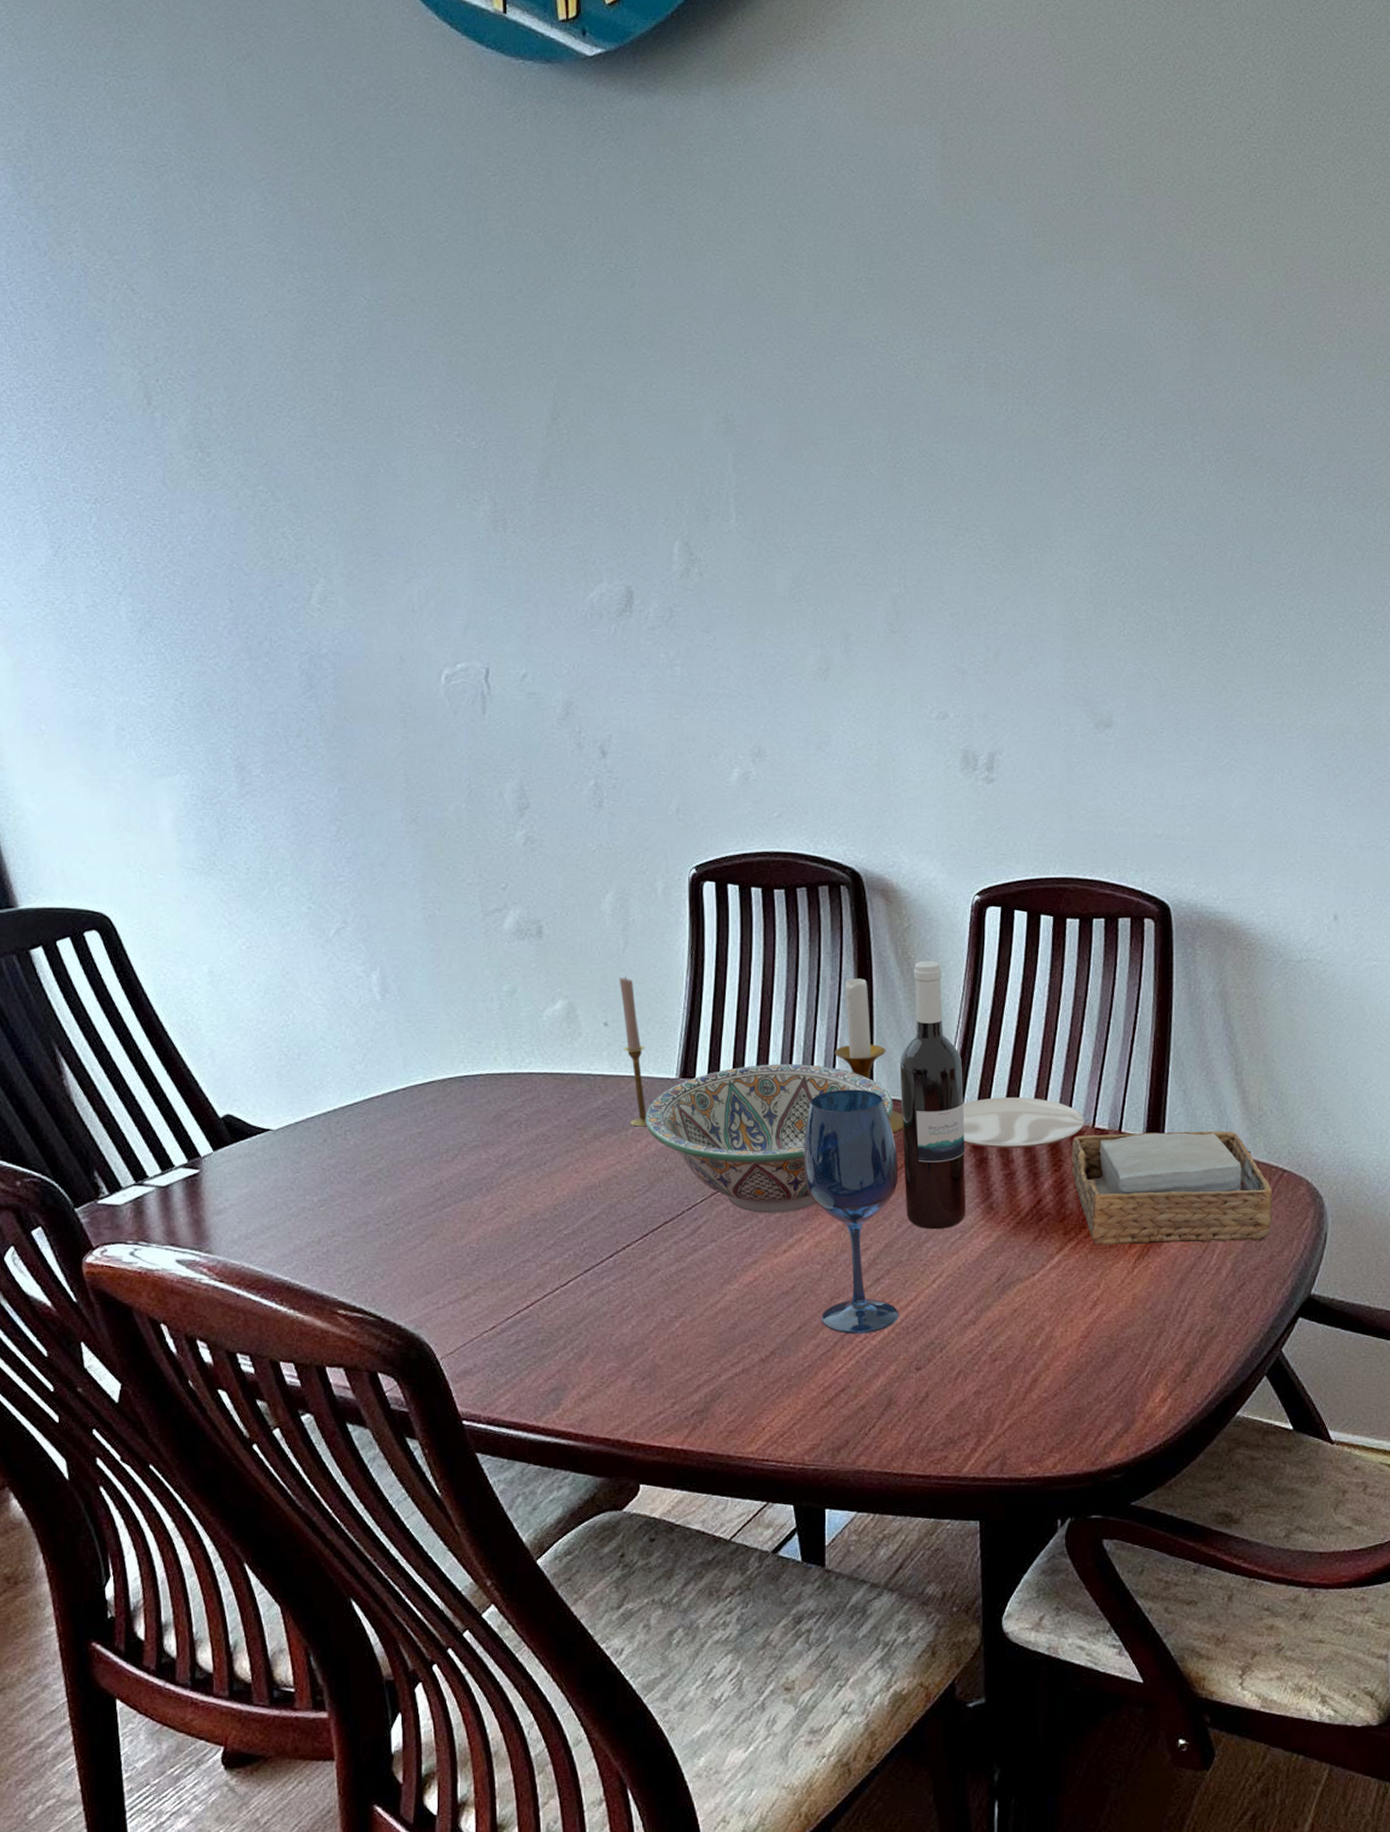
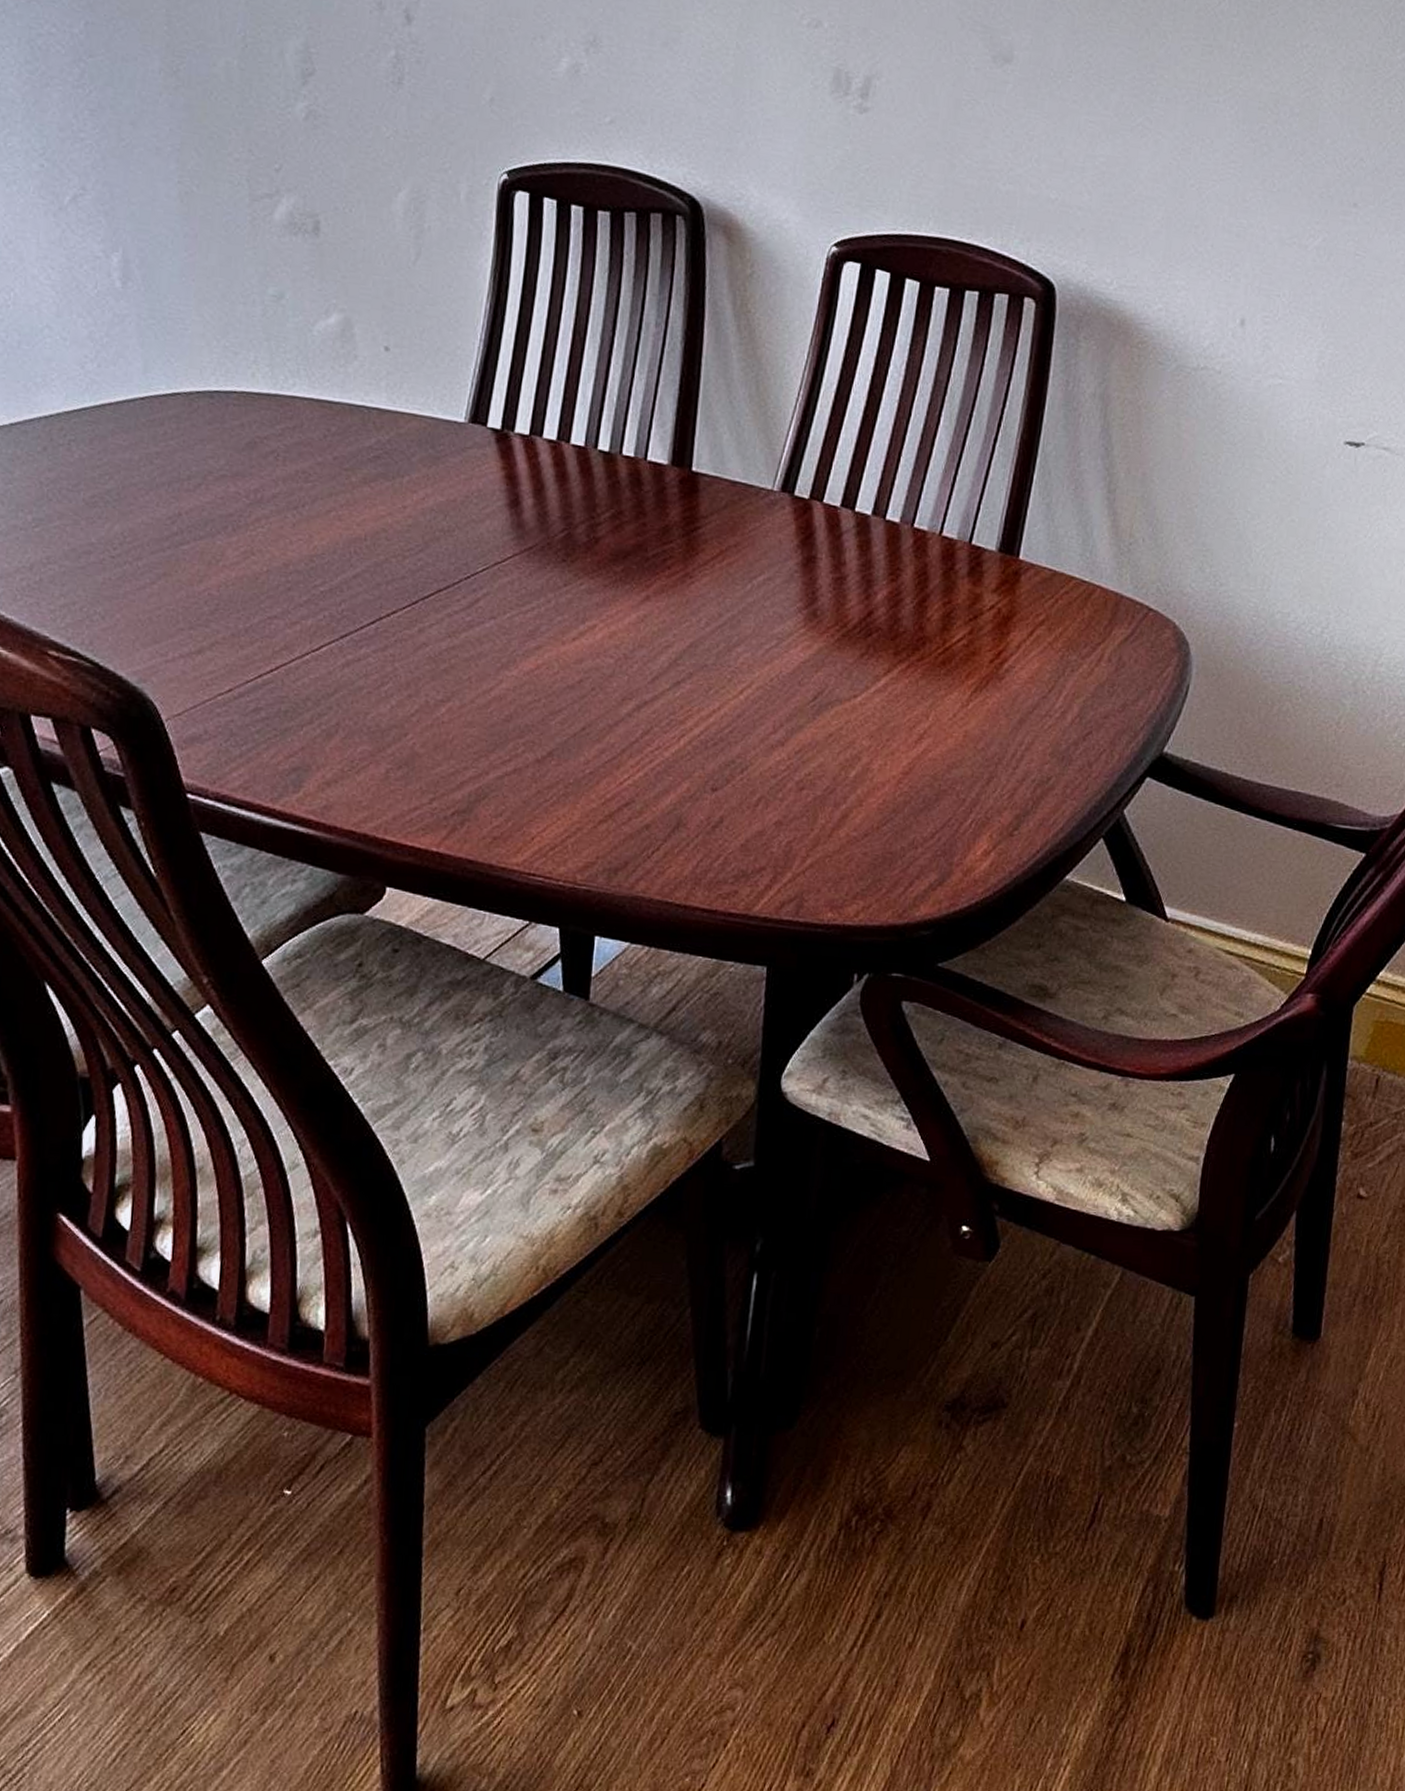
candlestick: present [619,976,647,1127] -> none [405,294,432,476]
decorative bowl: present [645,1064,894,1213] -> none [424,417,715,595]
wineglass: present [803,1089,899,1334] -> none [604,457,713,744]
candlestick: present [834,978,903,1133] -> none [651,328,724,516]
wine bottle: present [899,961,967,1230] -> none [717,316,798,633]
plate: present [962,1097,1084,1149] -> none [791,487,931,551]
napkin holder: present [1072,1131,1273,1245] -> none [910,542,1135,686]

